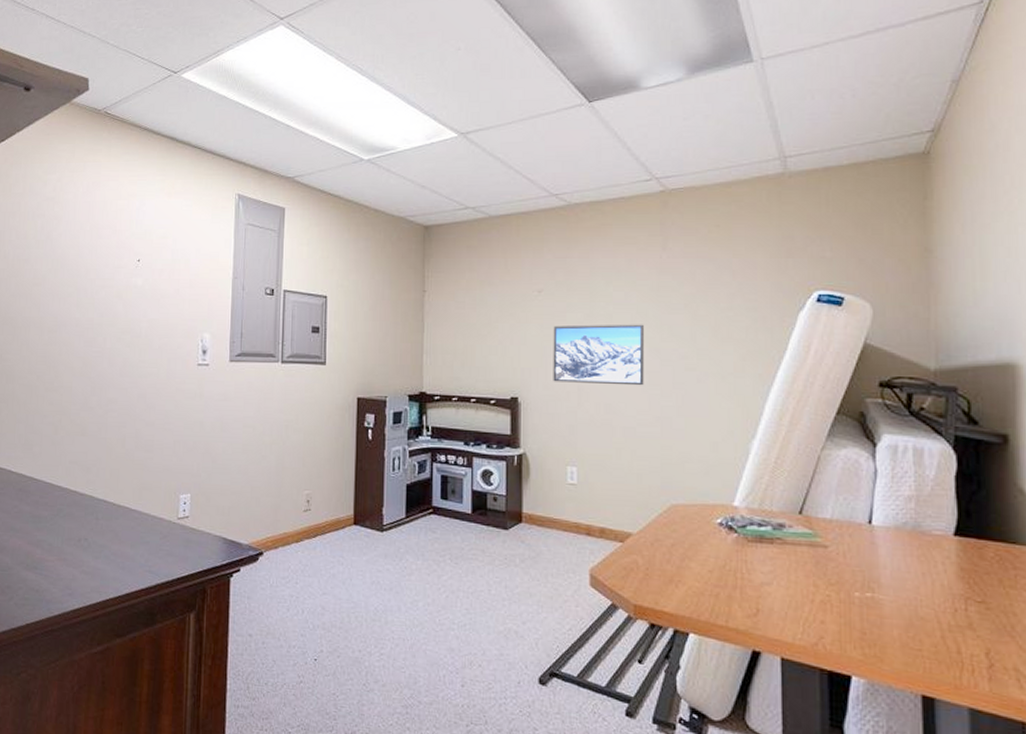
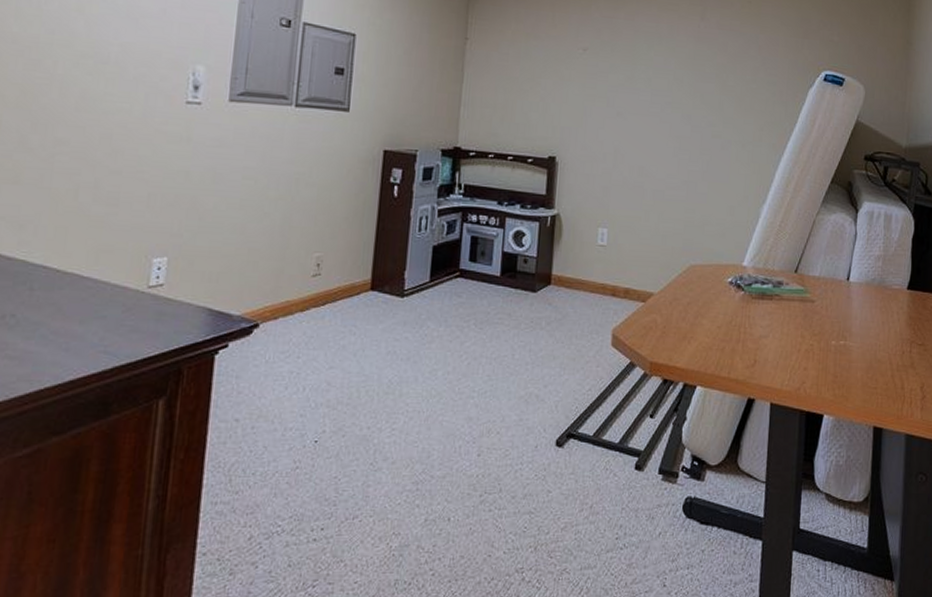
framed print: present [553,324,644,386] -> none [591,86,679,150]

